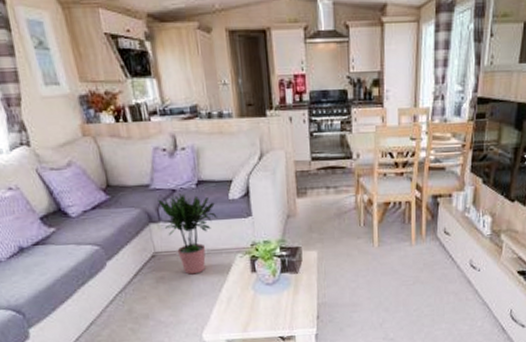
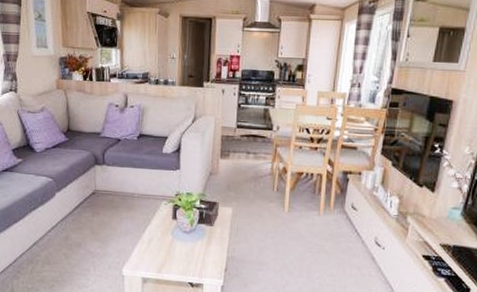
potted plant: present [157,193,218,275] -> none [105,143,151,214]

